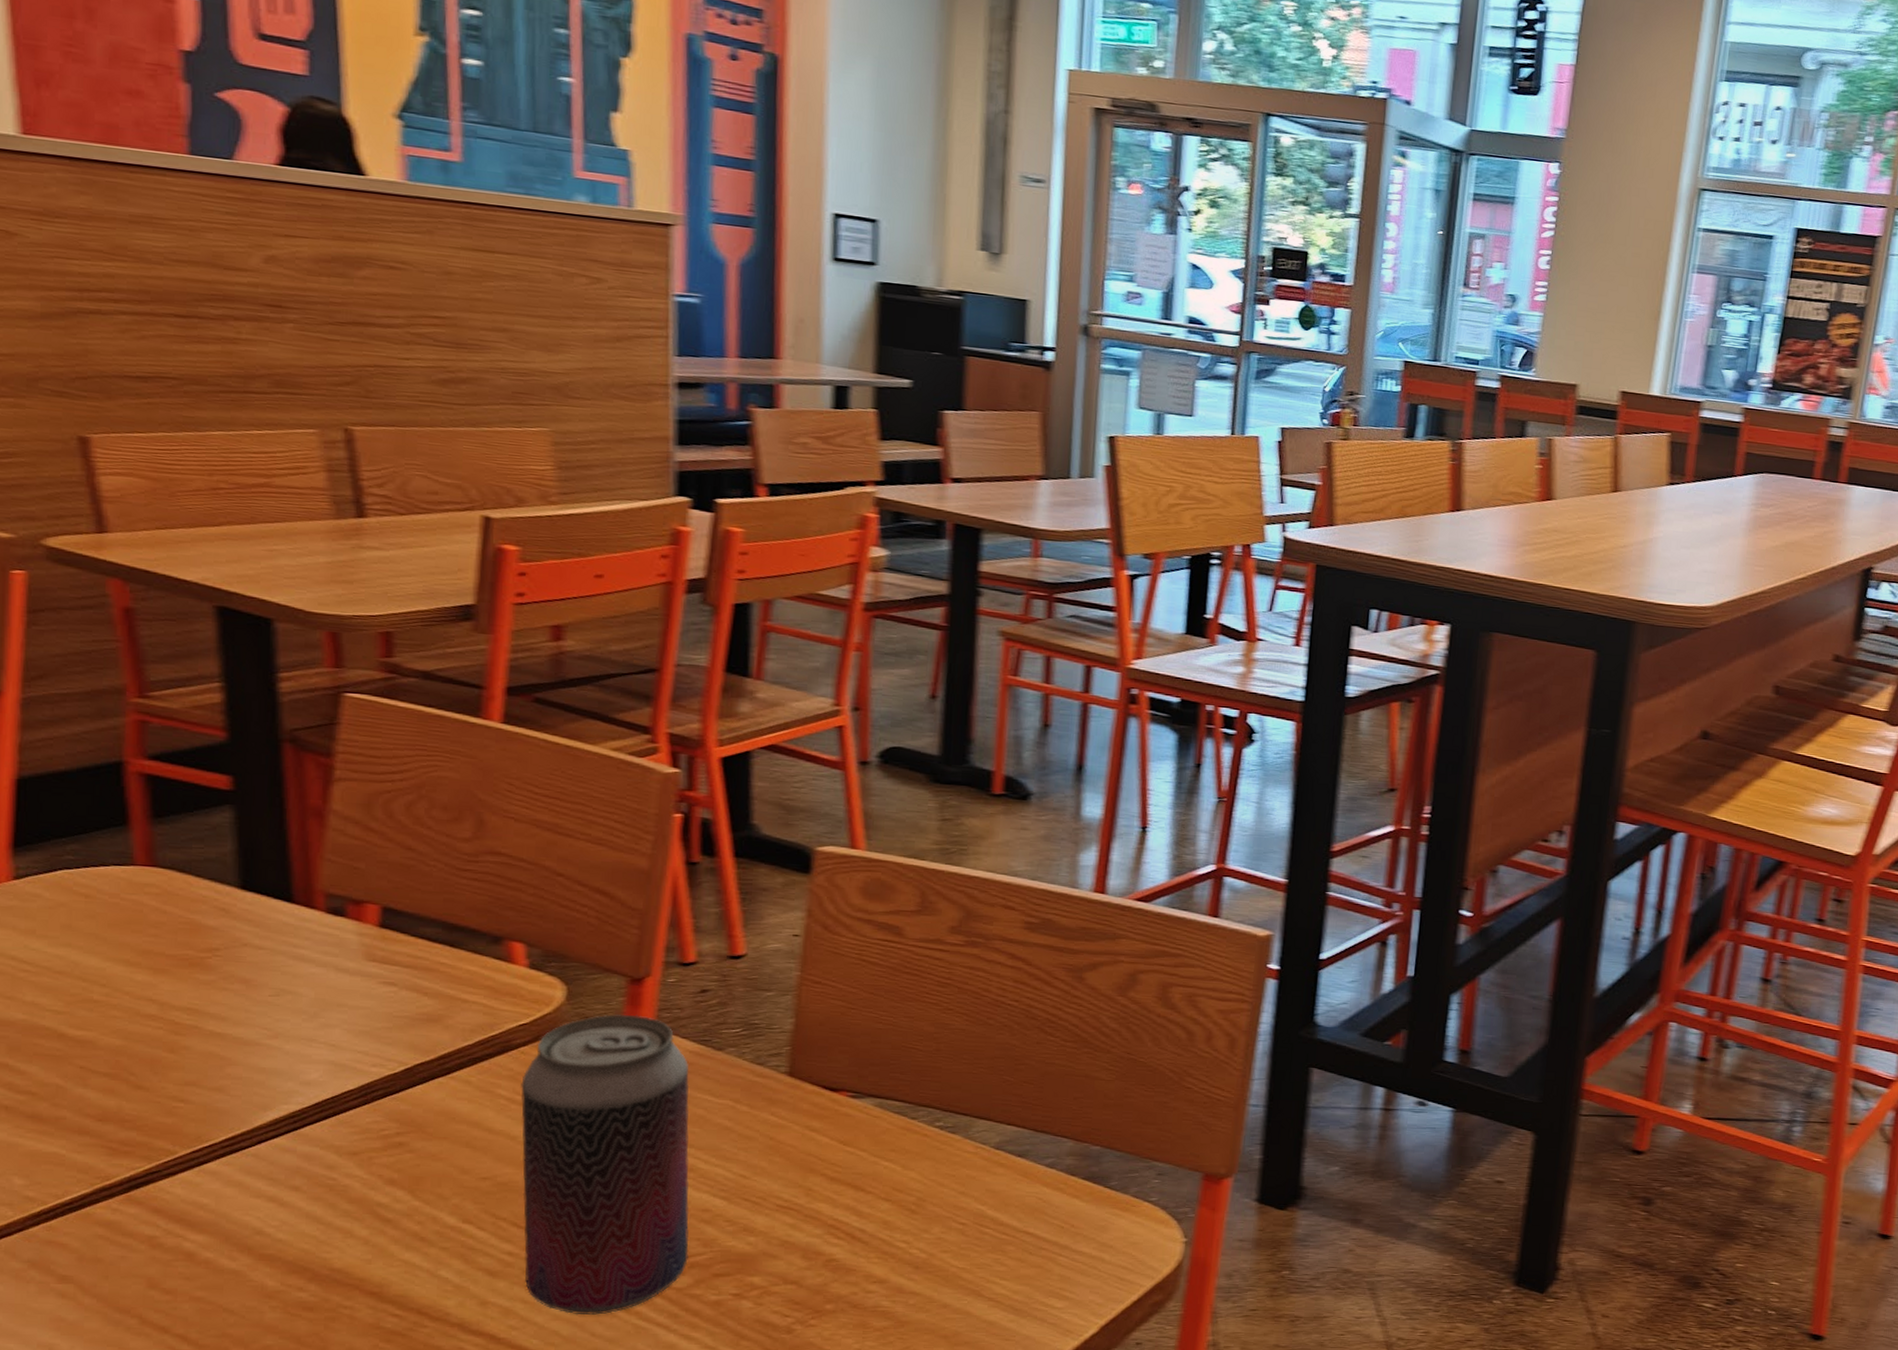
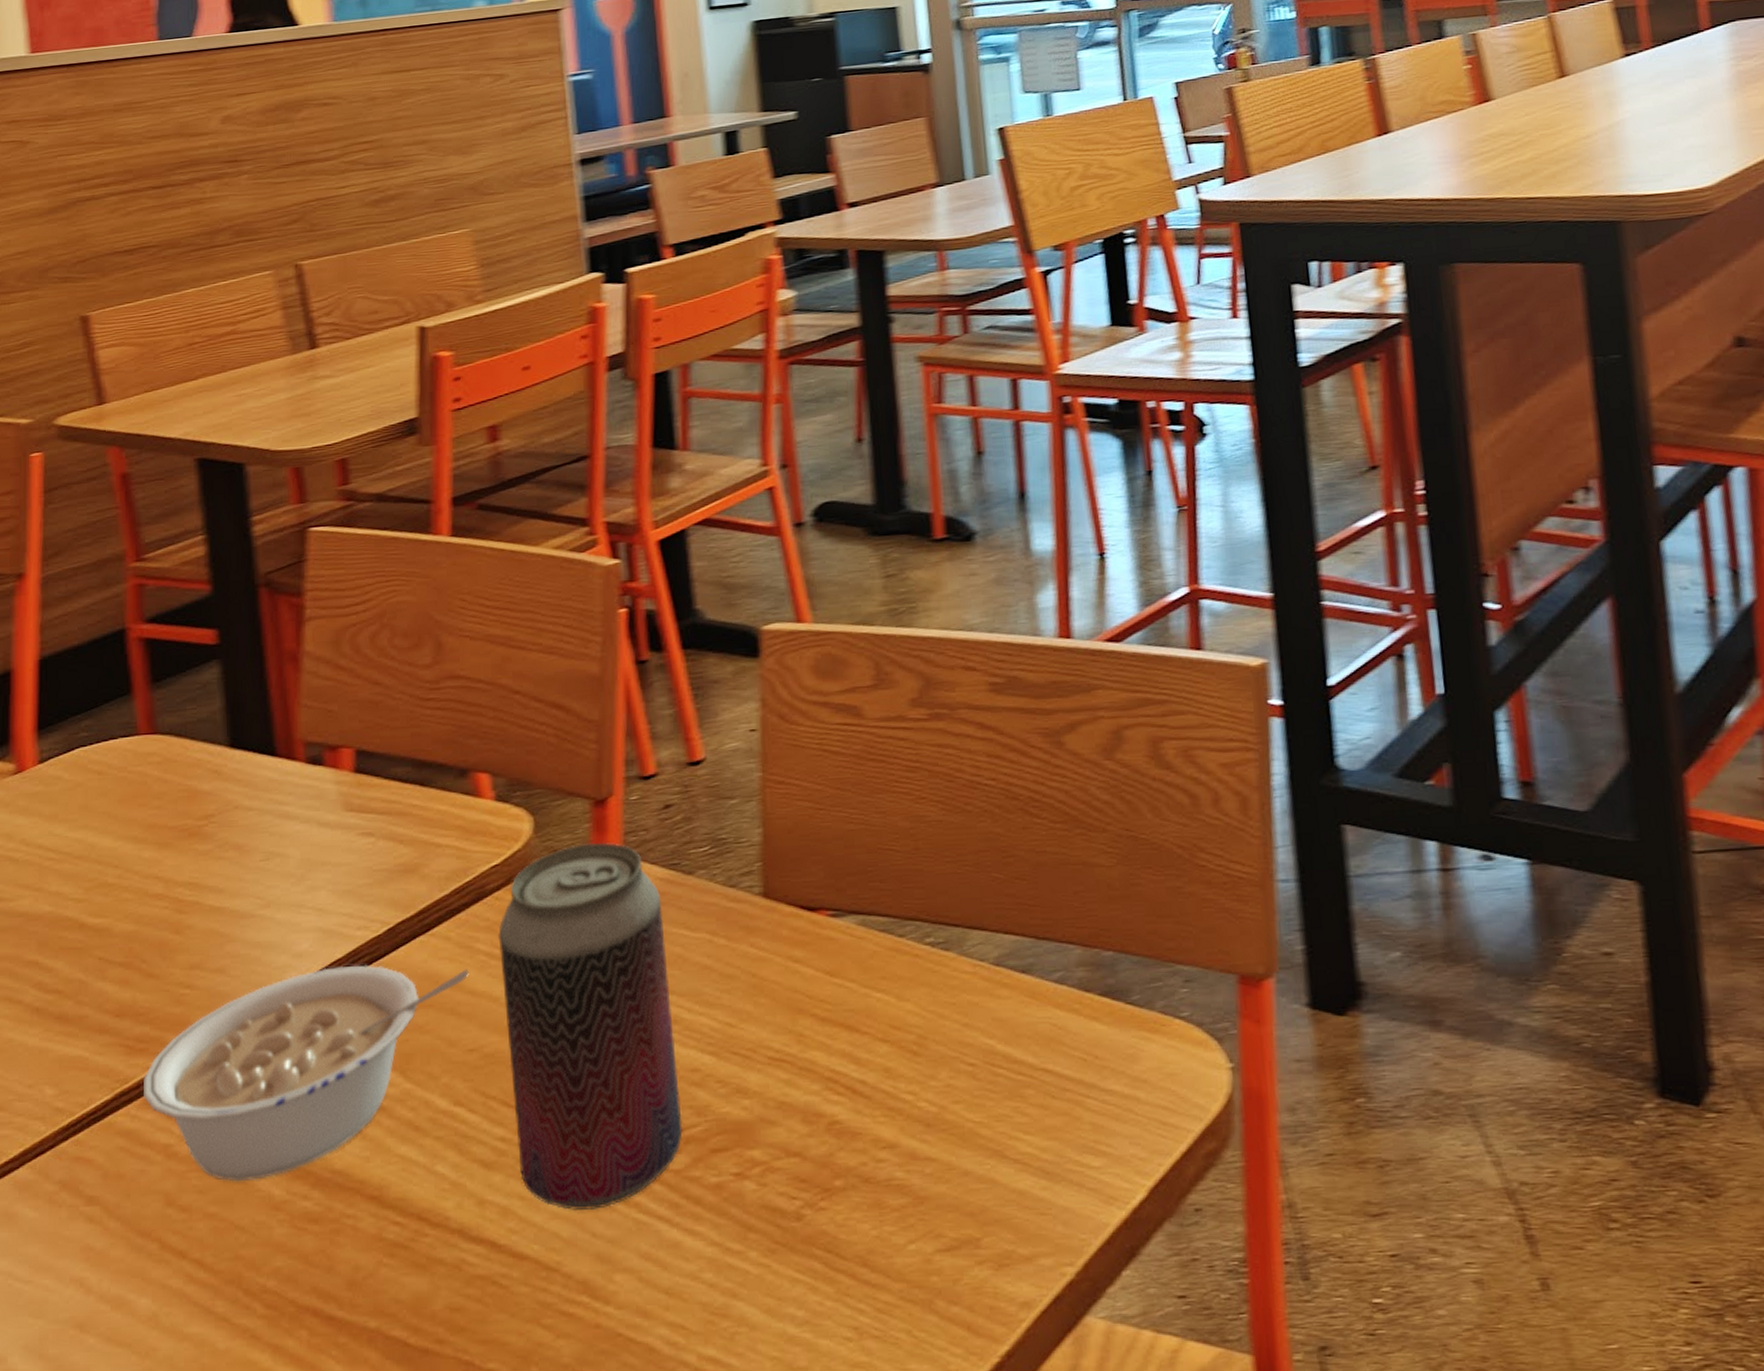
legume: none [127,1096,488,1272] -> present [144,964,469,1182]

